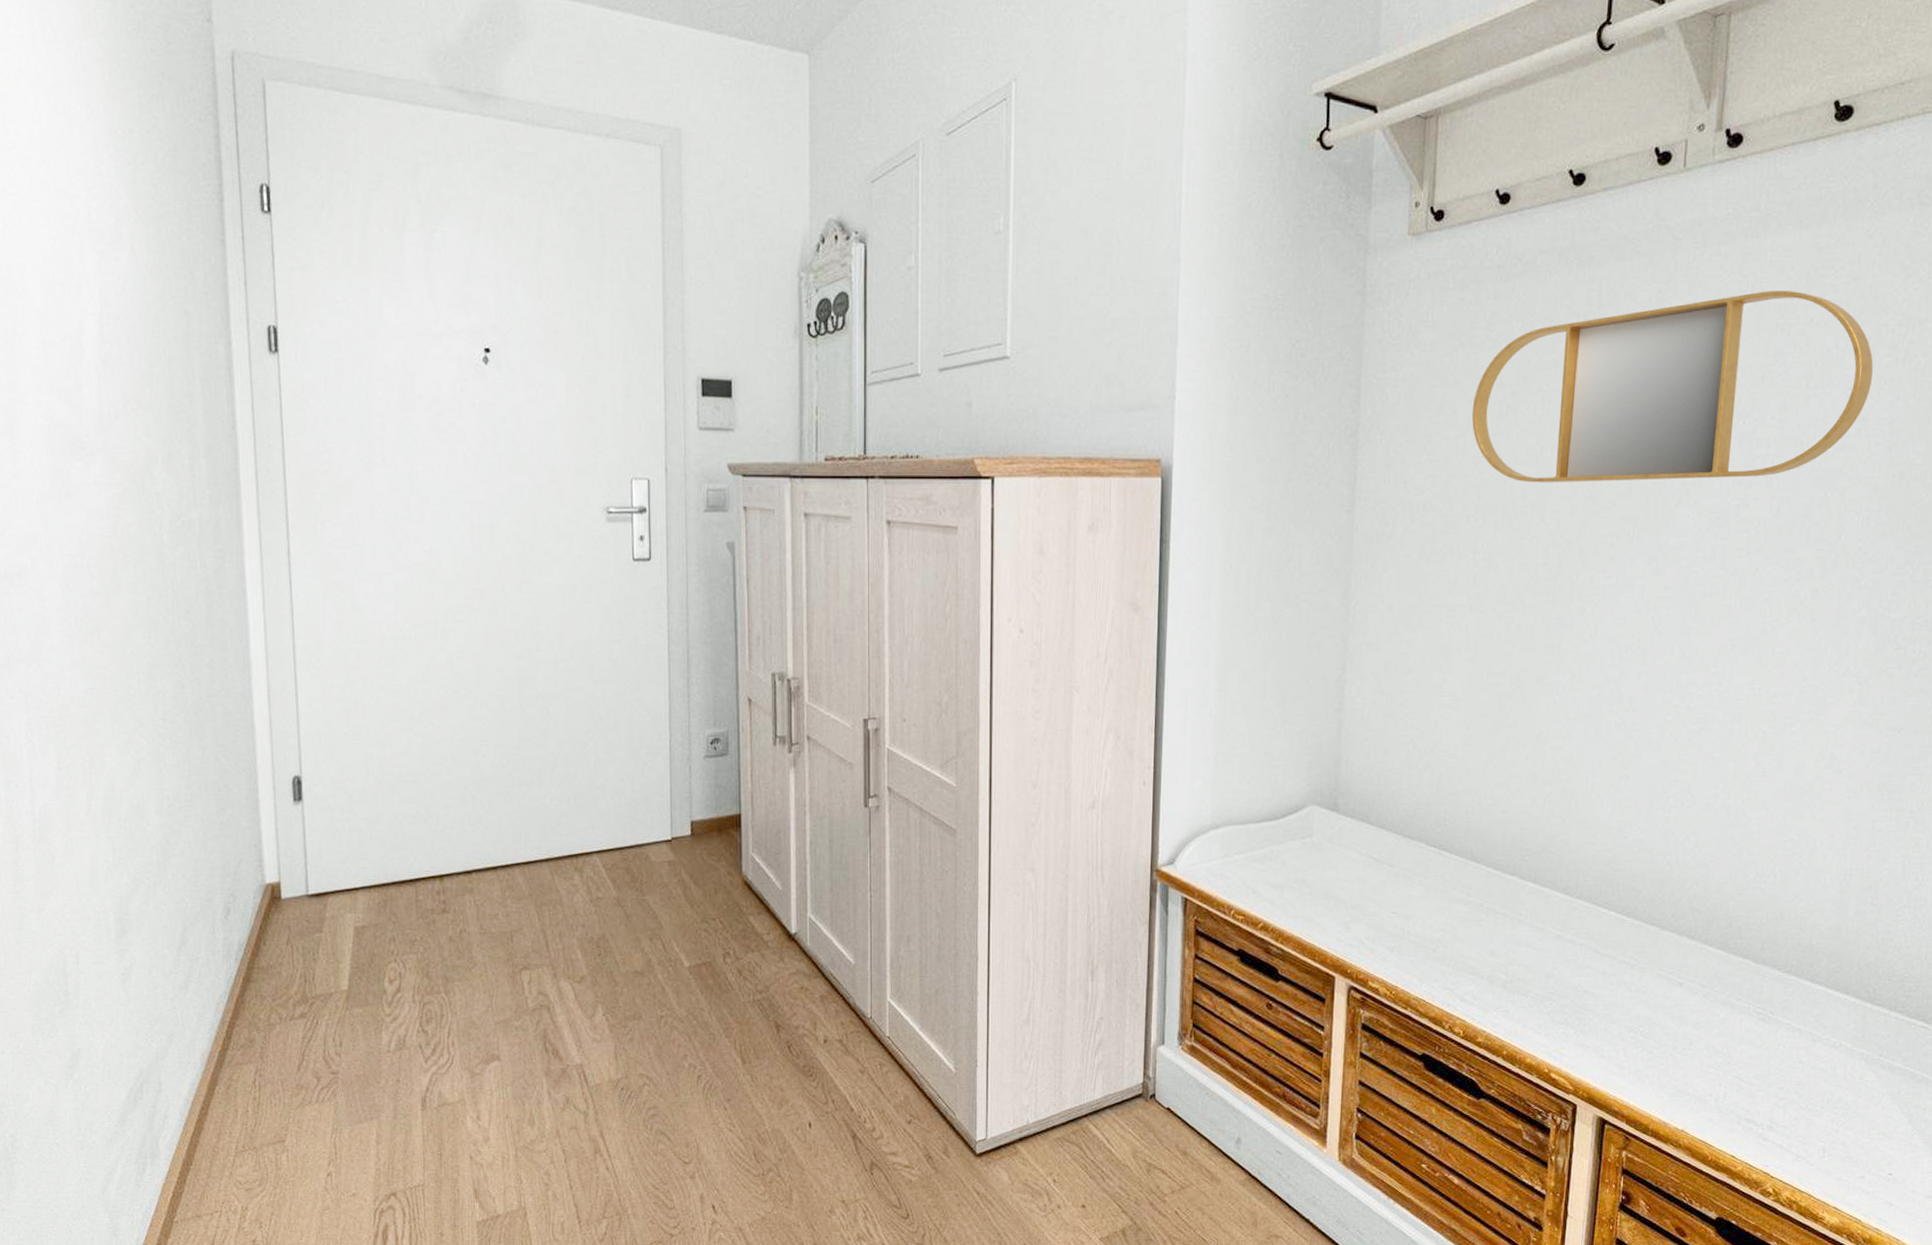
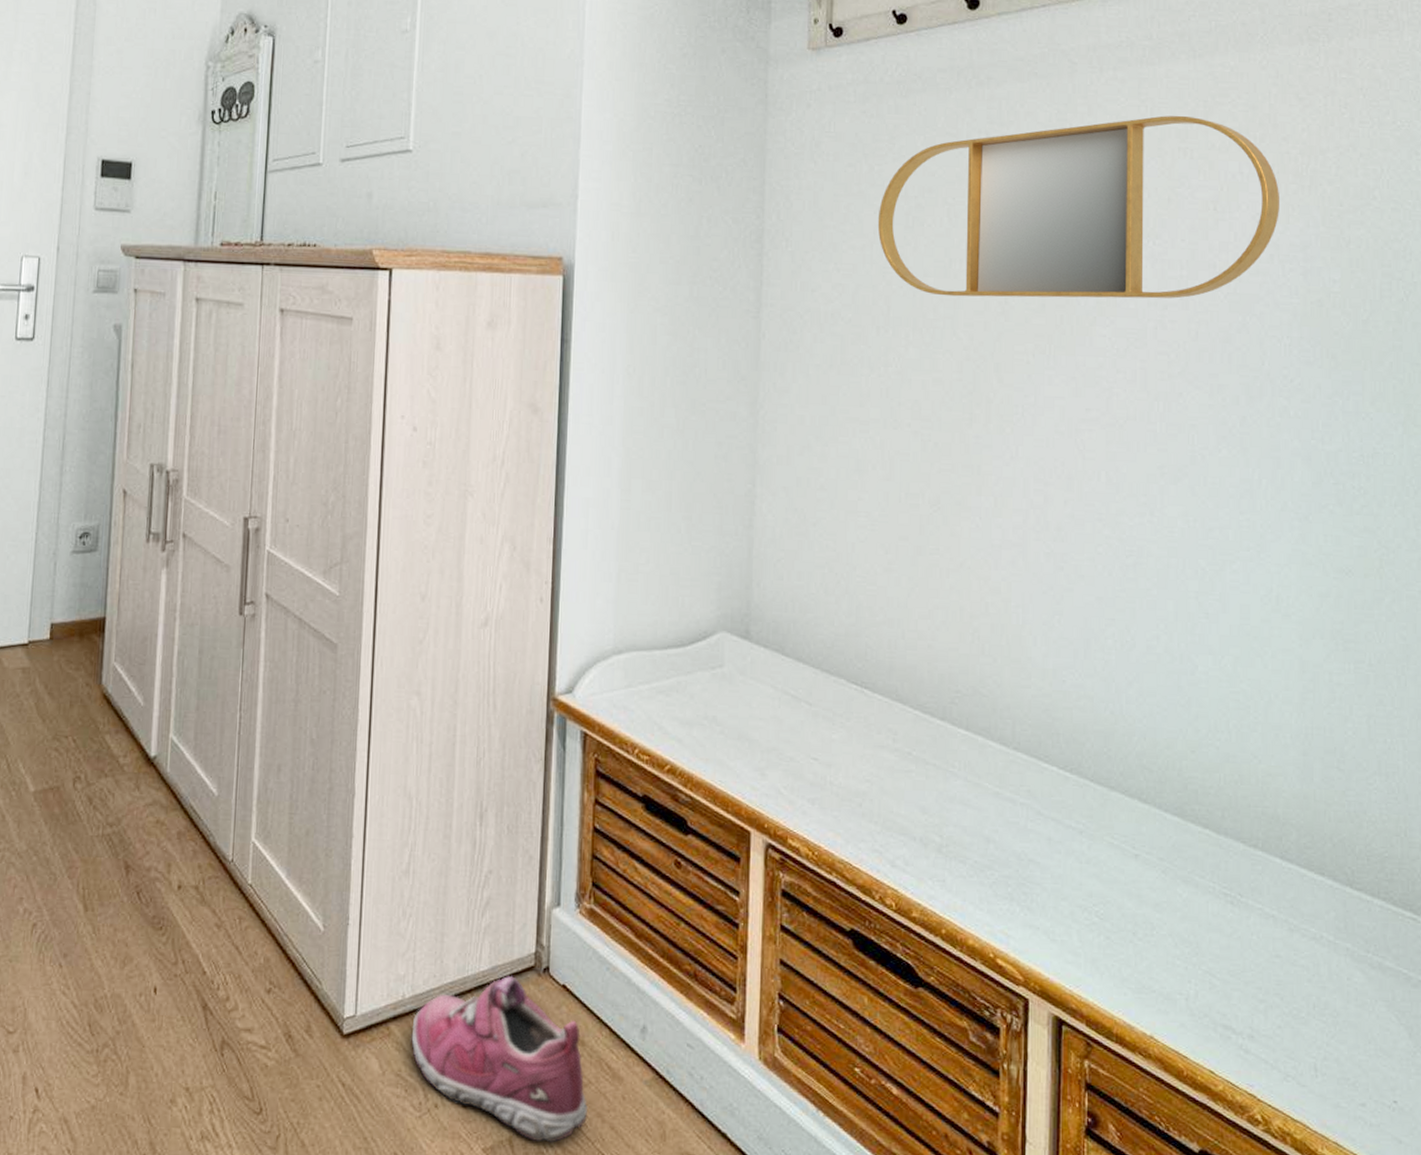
shoe: none [1035,1103,1191,1232] -> present [411,976,589,1143]

